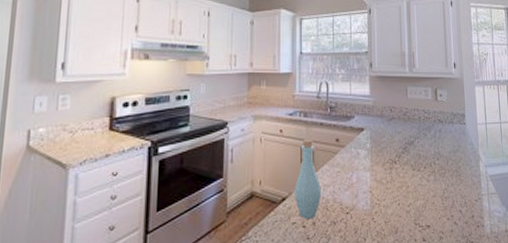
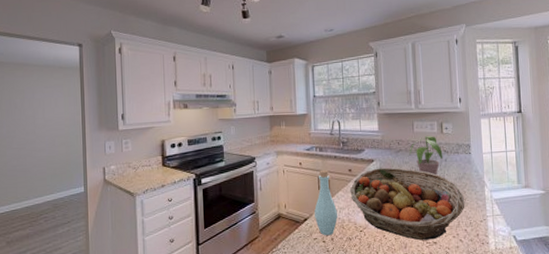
fruit basket: none [337,138,460,224] -> present [350,167,465,241]
potted plant: none [402,103,437,151] -> present [409,136,443,178]

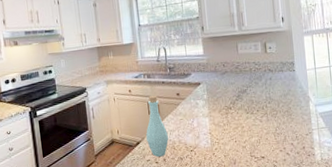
fruit basket: present [350,167,465,241] -> none [179,89,291,156]
potted plant: present [409,136,443,178] -> none [234,56,268,97]

